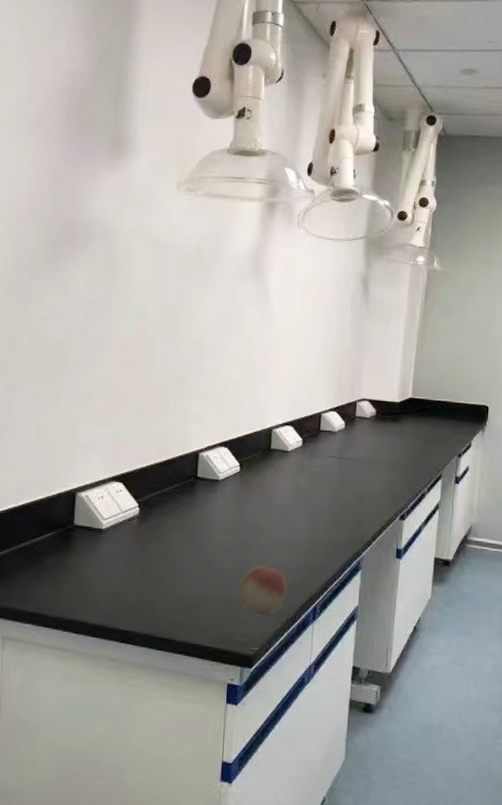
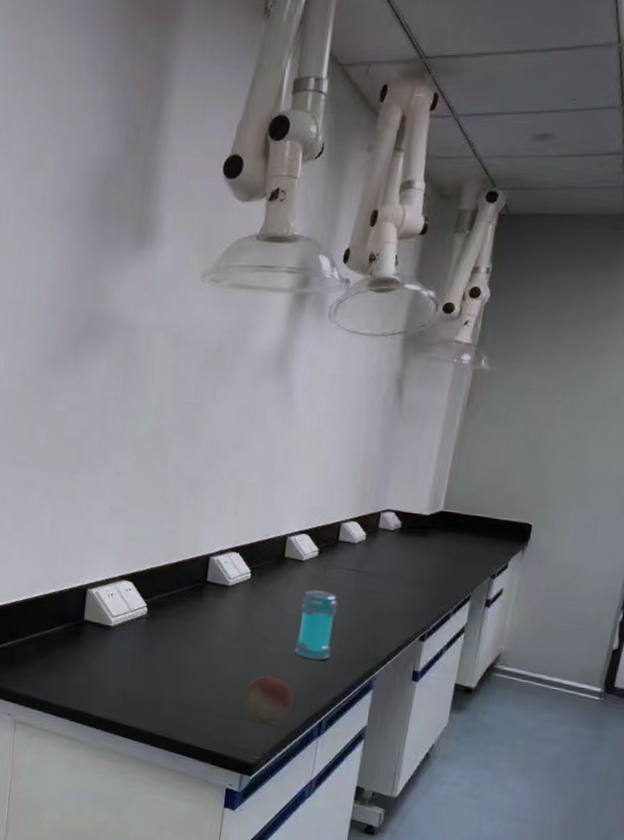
jar: none [286,479,324,546] -> present [294,590,338,660]

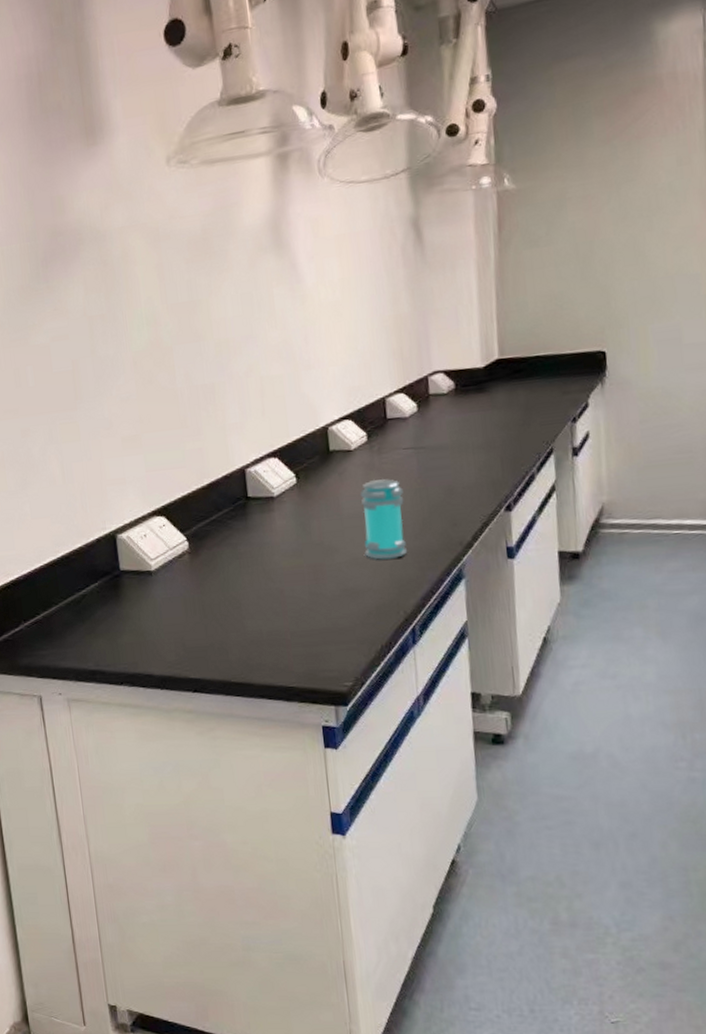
fruit: present [242,675,293,725] -> none [318,588,377,644]

